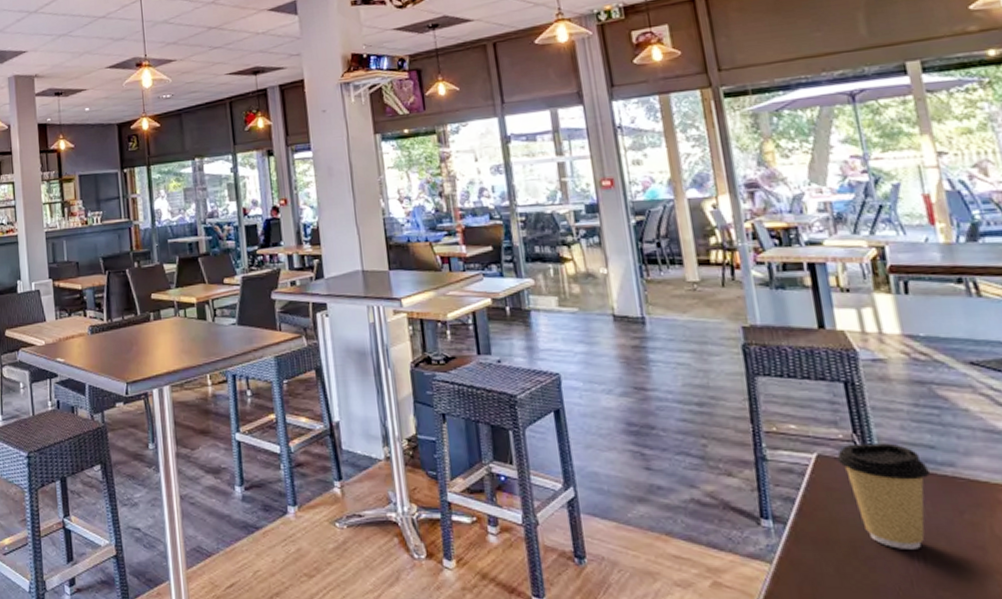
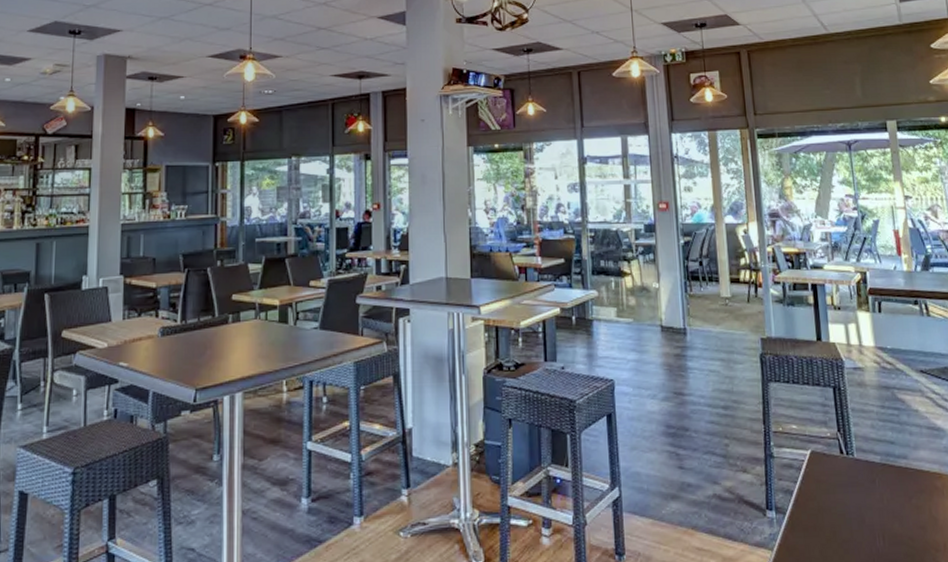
coffee cup: present [836,443,930,549] -> none [825,439,890,532]

